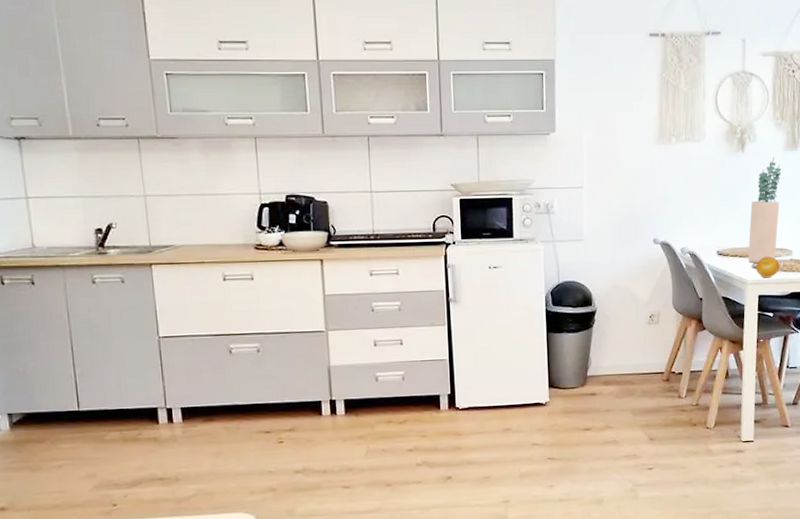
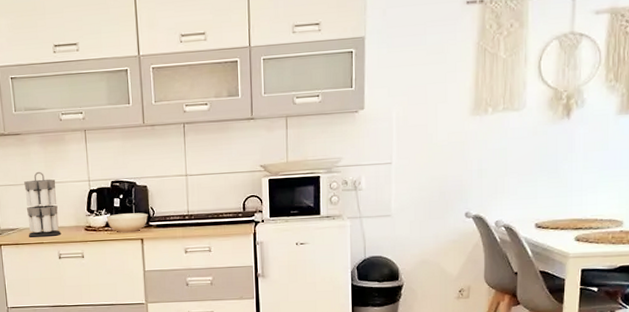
spice rack: none [181,181,225,257] -> present [24,171,61,238]
vase: present [748,157,782,264] -> none [571,122,614,236]
fruit: present [756,256,780,278] -> none [580,228,608,251]

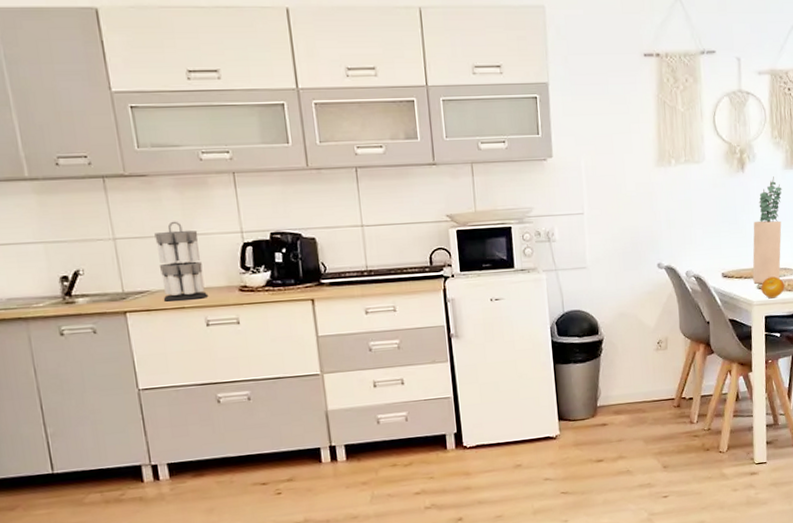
bowl: present [106,212,148,233] -> none [266,269,319,294]
vase: none [571,122,614,236] -> present [752,176,782,285]
fruit: none [580,228,608,251] -> present [761,276,785,299]

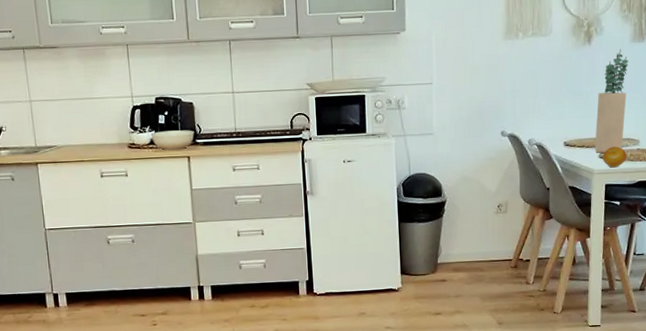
spice rack: present [154,221,207,303] -> none [62,86,102,156]
bowl: none [266,269,319,294] -> present [150,130,195,151]

